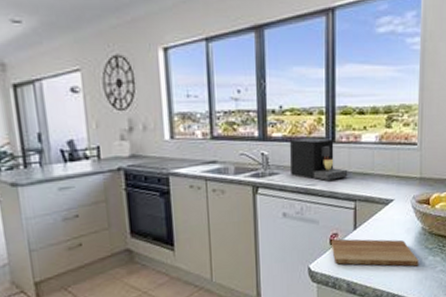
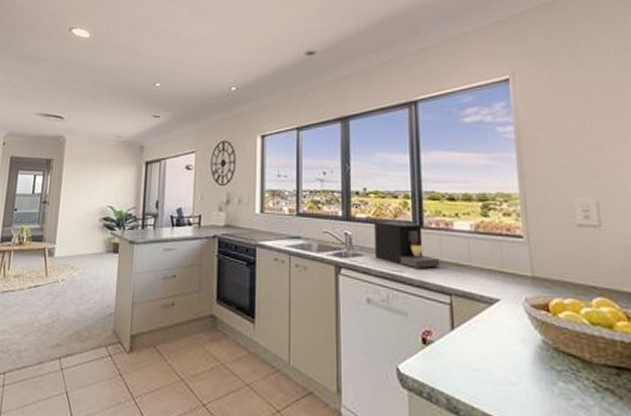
cutting board: present [330,238,419,267] -> none [423,338,544,393]

